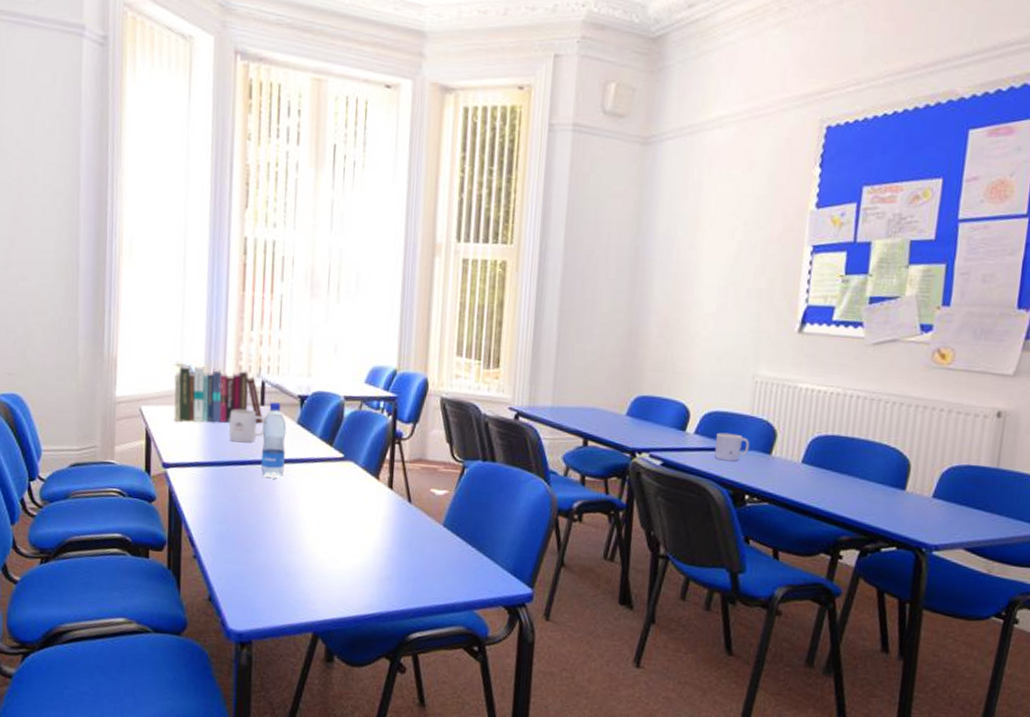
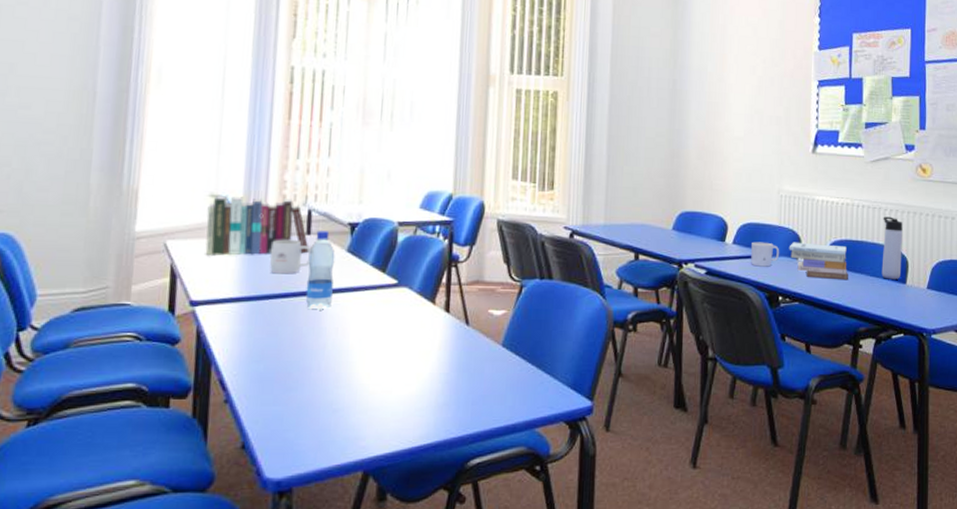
books: none [760,435,833,482] -> present [788,242,848,281]
thermos bottle: none [874,410,908,485] -> present [881,216,903,280]

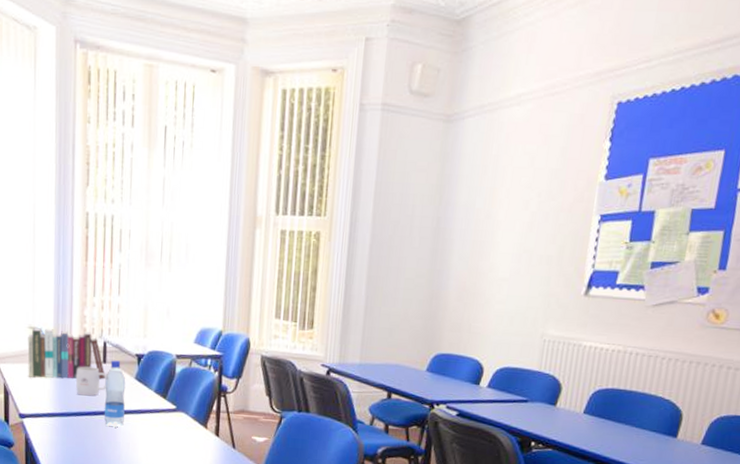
mug: present [751,241,780,267] -> none [505,386,537,412]
books: present [788,242,848,281] -> none [547,388,613,430]
thermos bottle: present [881,216,903,280] -> none [649,365,682,433]

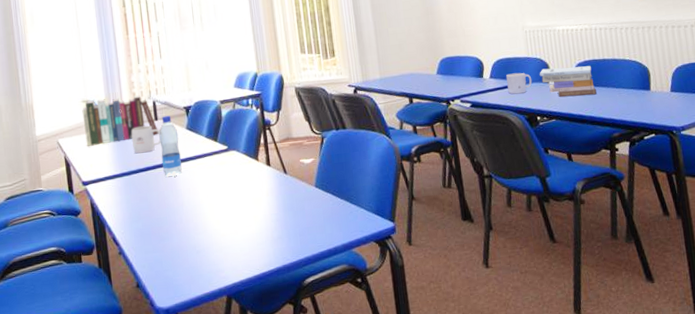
mug: none [505,386,537,412] -> present [506,72,532,95]
books: none [547,388,613,430] -> present [539,66,597,98]

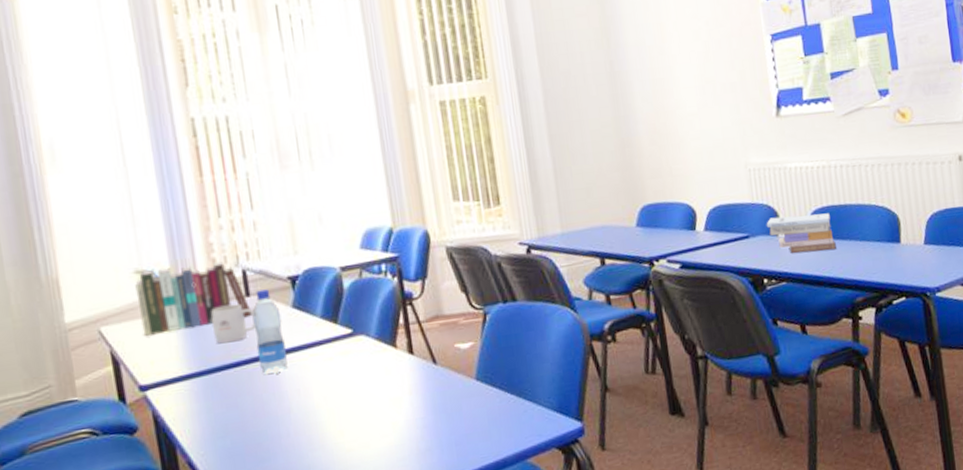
mug: present [506,72,532,95] -> none [725,222,758,251]

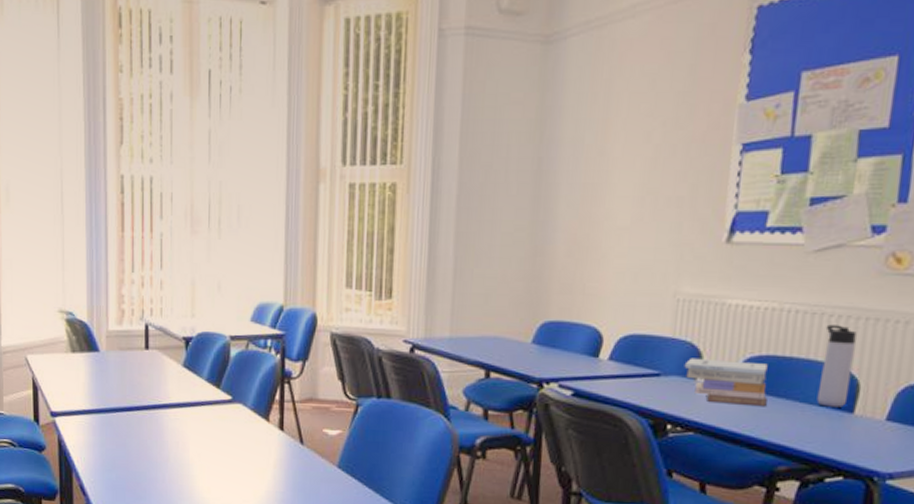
books: present [135,262,252,336] -> none [58,310,148,370]
mug: present [211,304,256,344] -> none [114,354,150,389]
bottle: present [252,289,288,375] -> none [148,345,172,424]
thermos bottle: none [865,172,893,242] -> present [816,324,857,407]

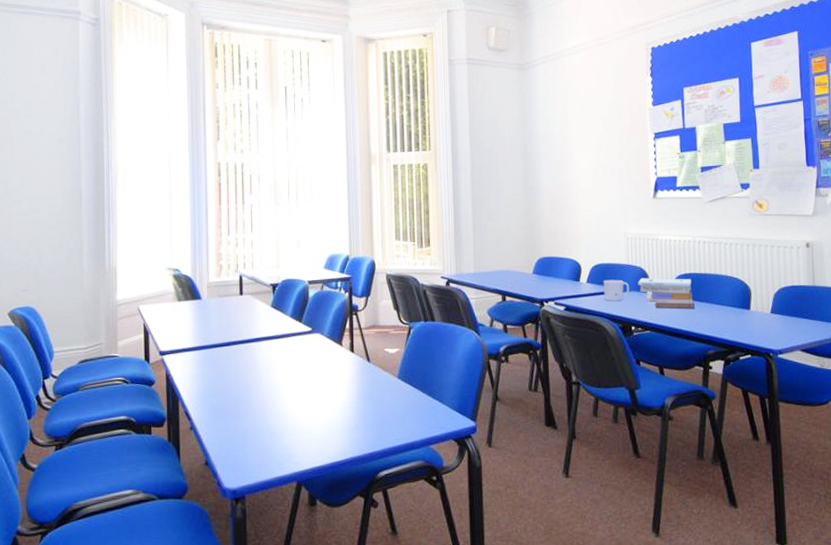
mug: none [632,357,672,389] -> present [604,279,630,301]
thermos bottle: present [816,324,857,407] -> none [724,250,745,306]

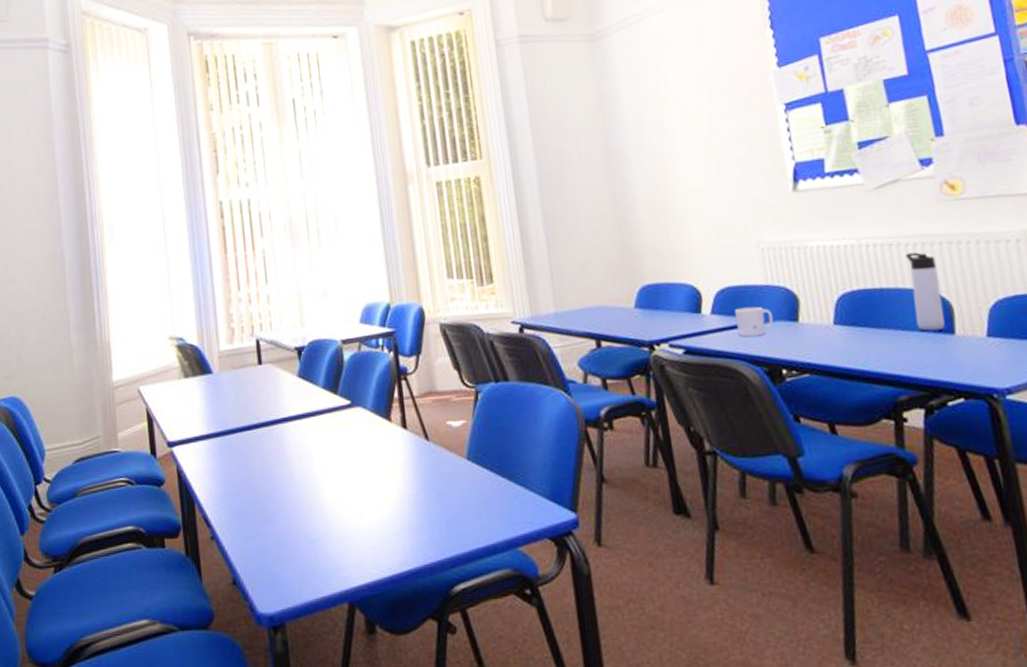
books: present [637,277,695,310] -> none [783,297,872,343]
thermos bottle: none [724,250,745,306] -> present [905,252,945,332]

